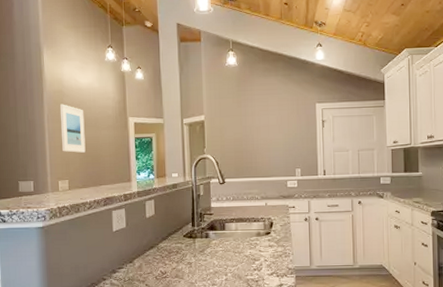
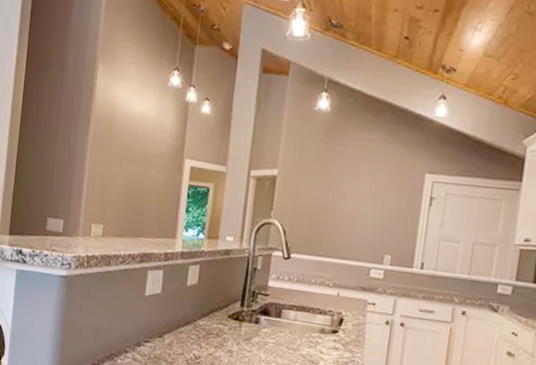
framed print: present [59,104,86,153] -> none [102,132,134,195]

